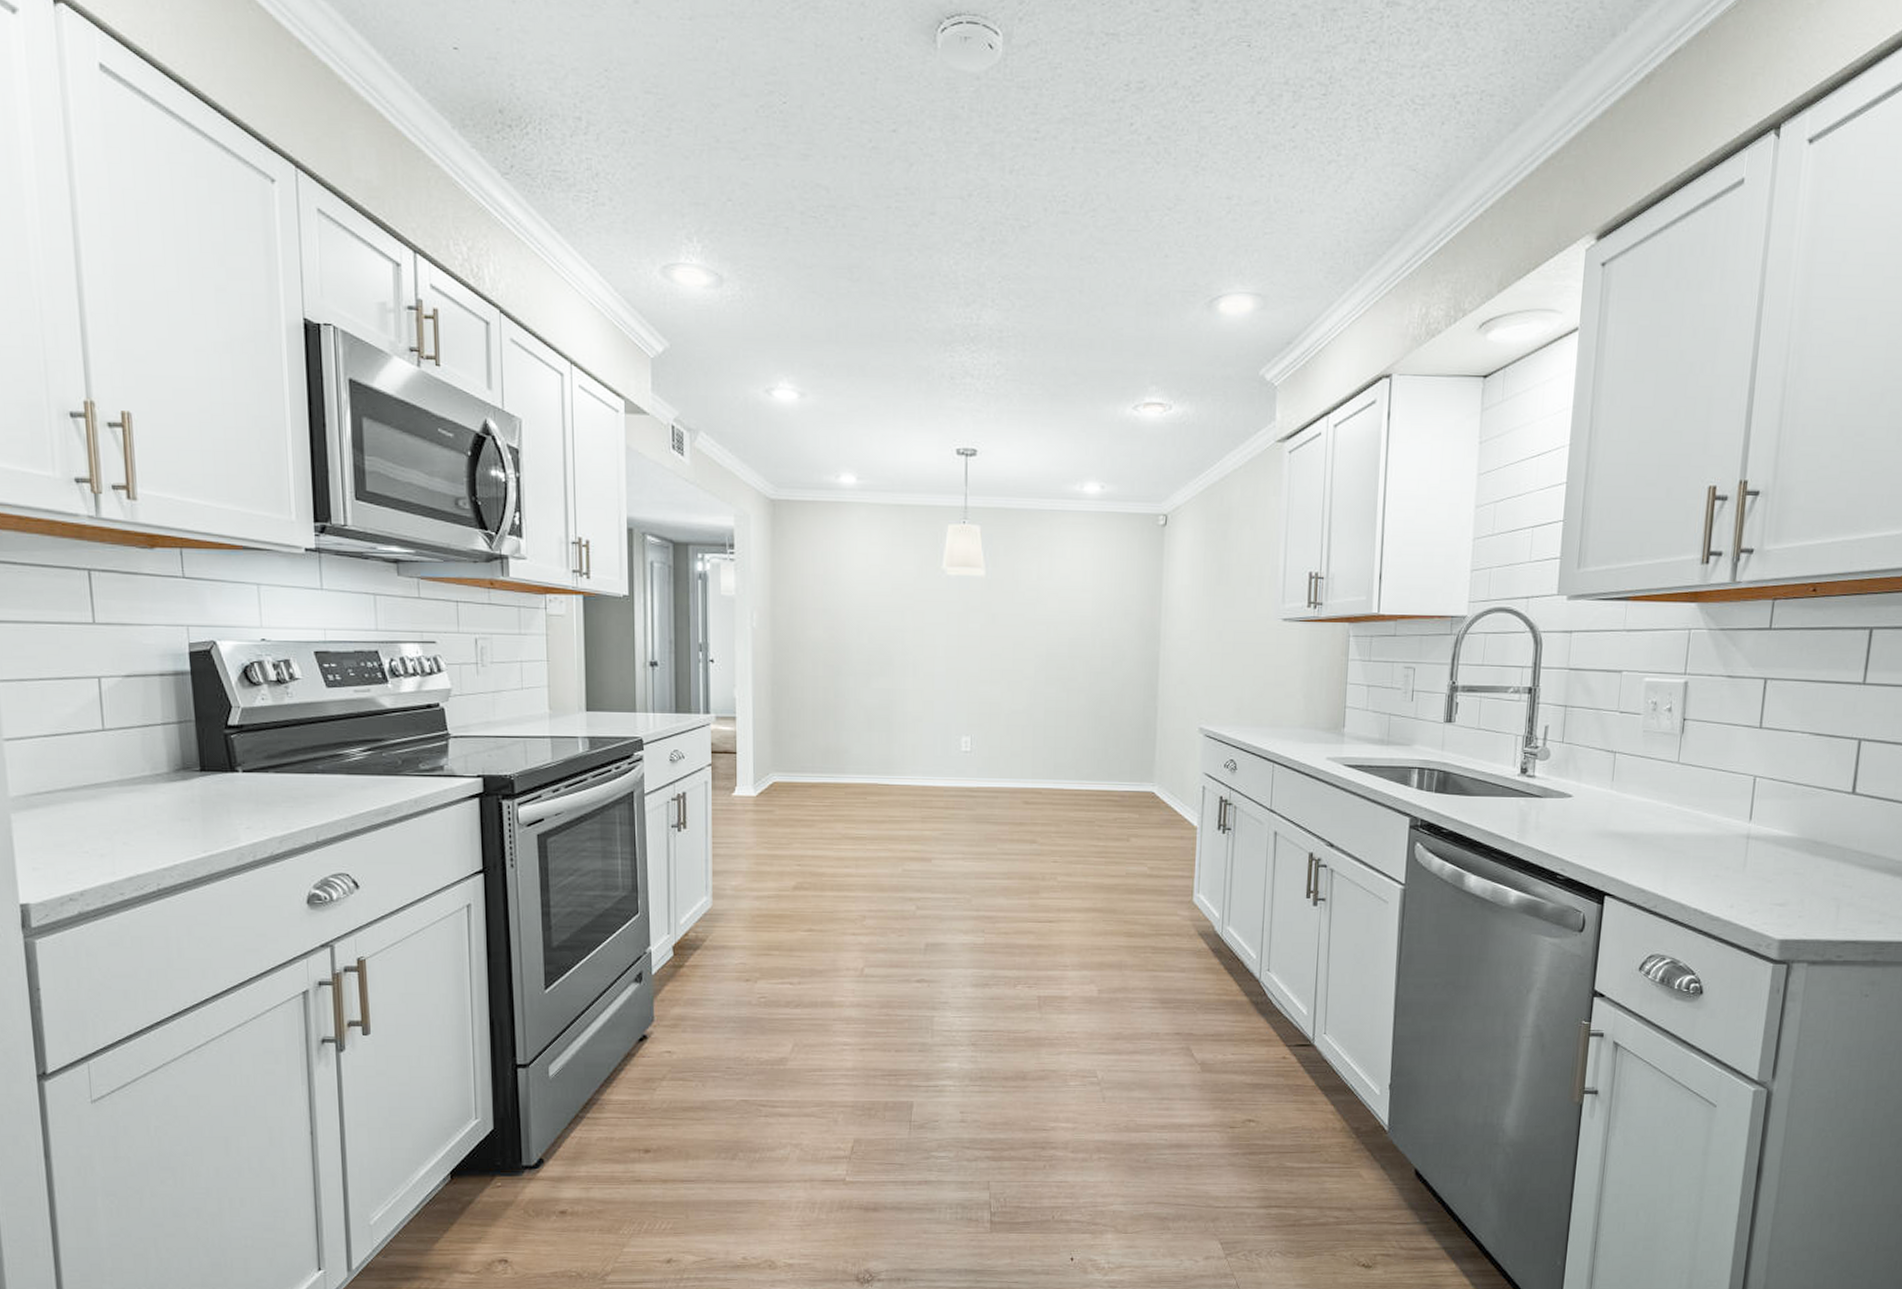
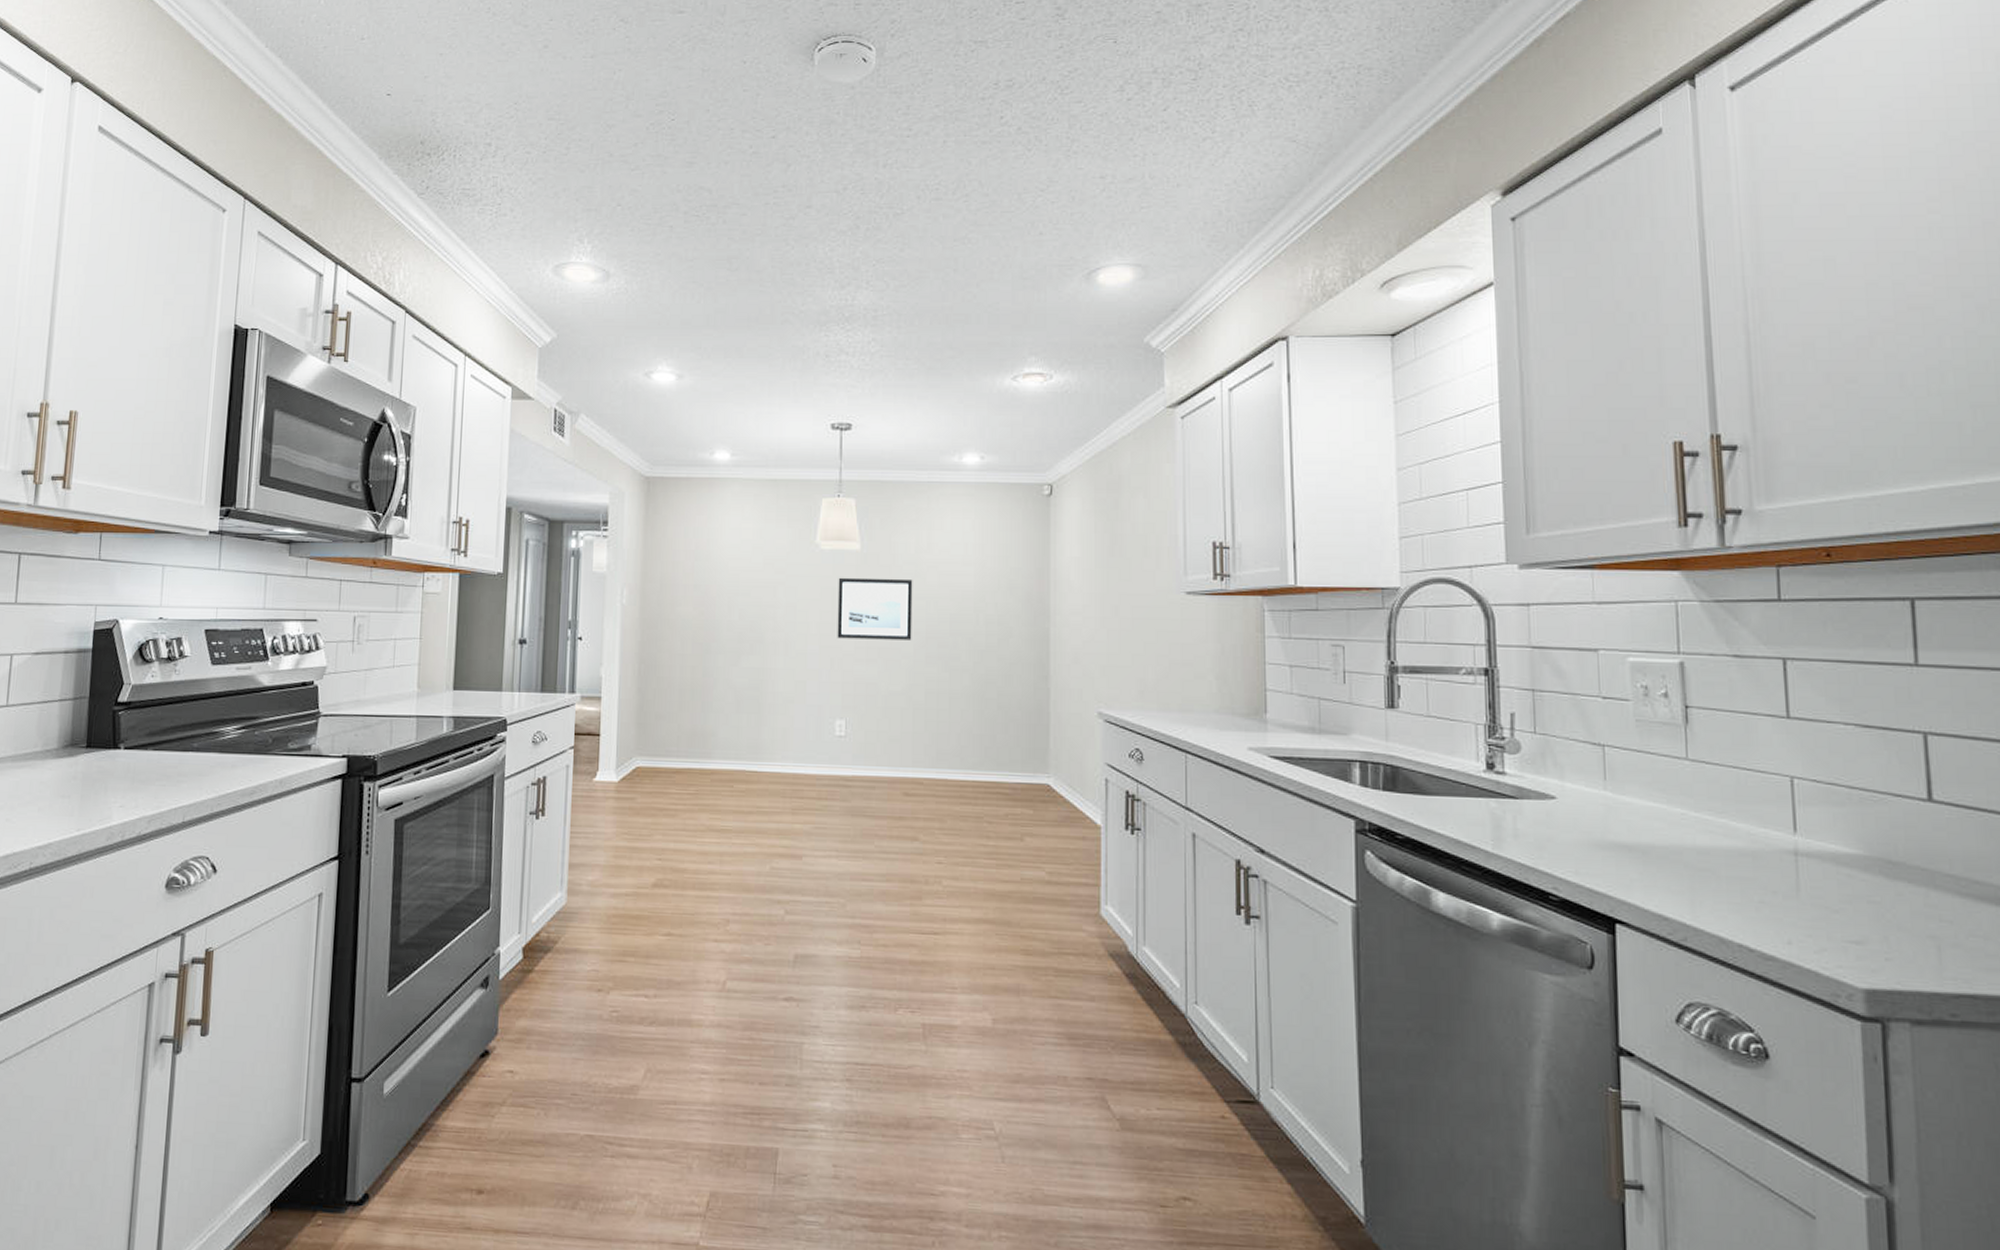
wall art: none [963,602,1035,663] -> present [837,577,913,640]

